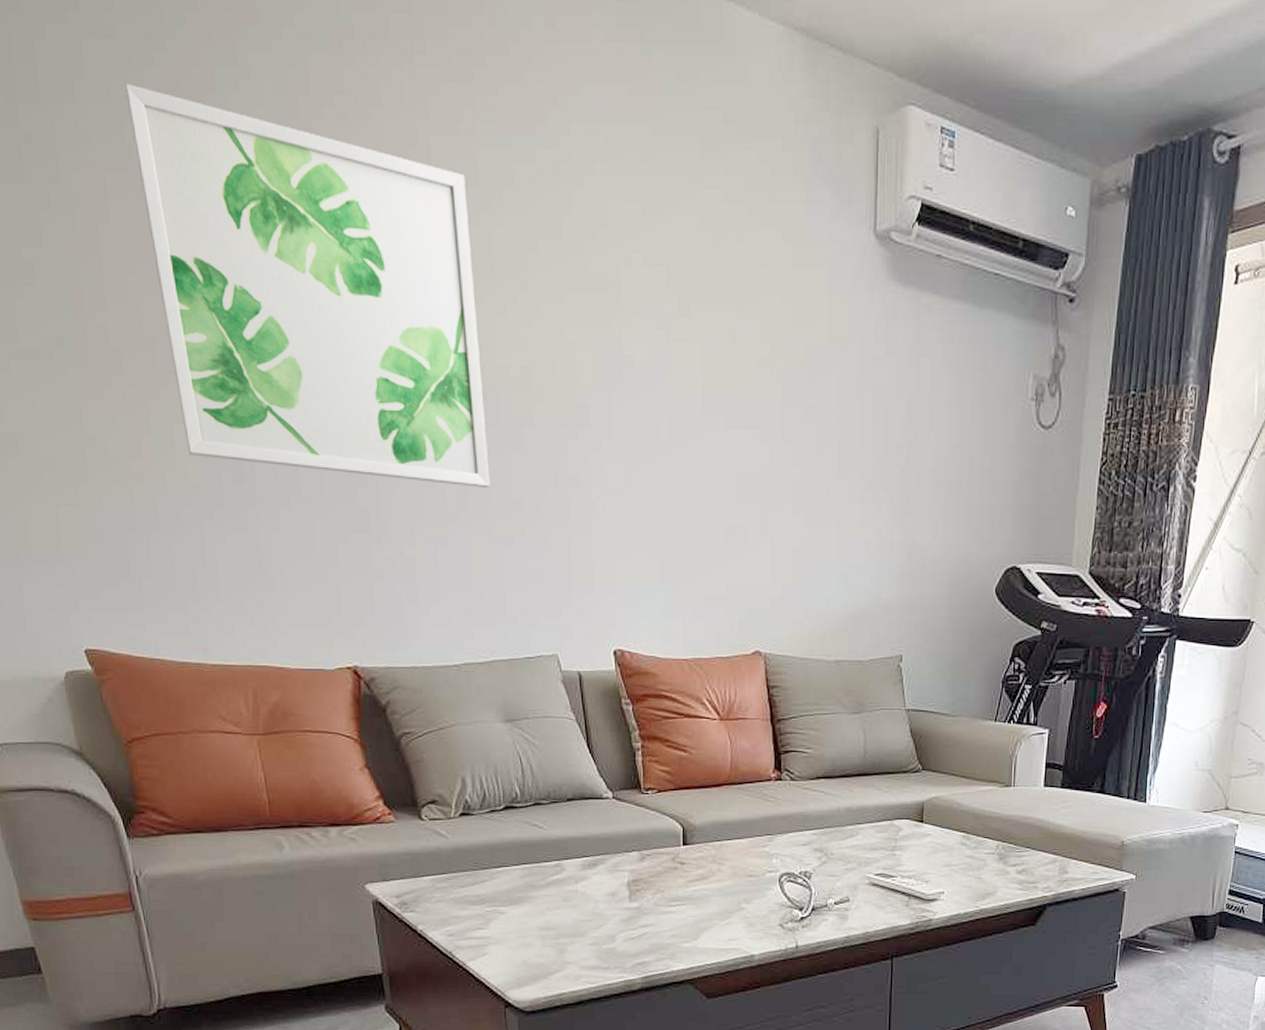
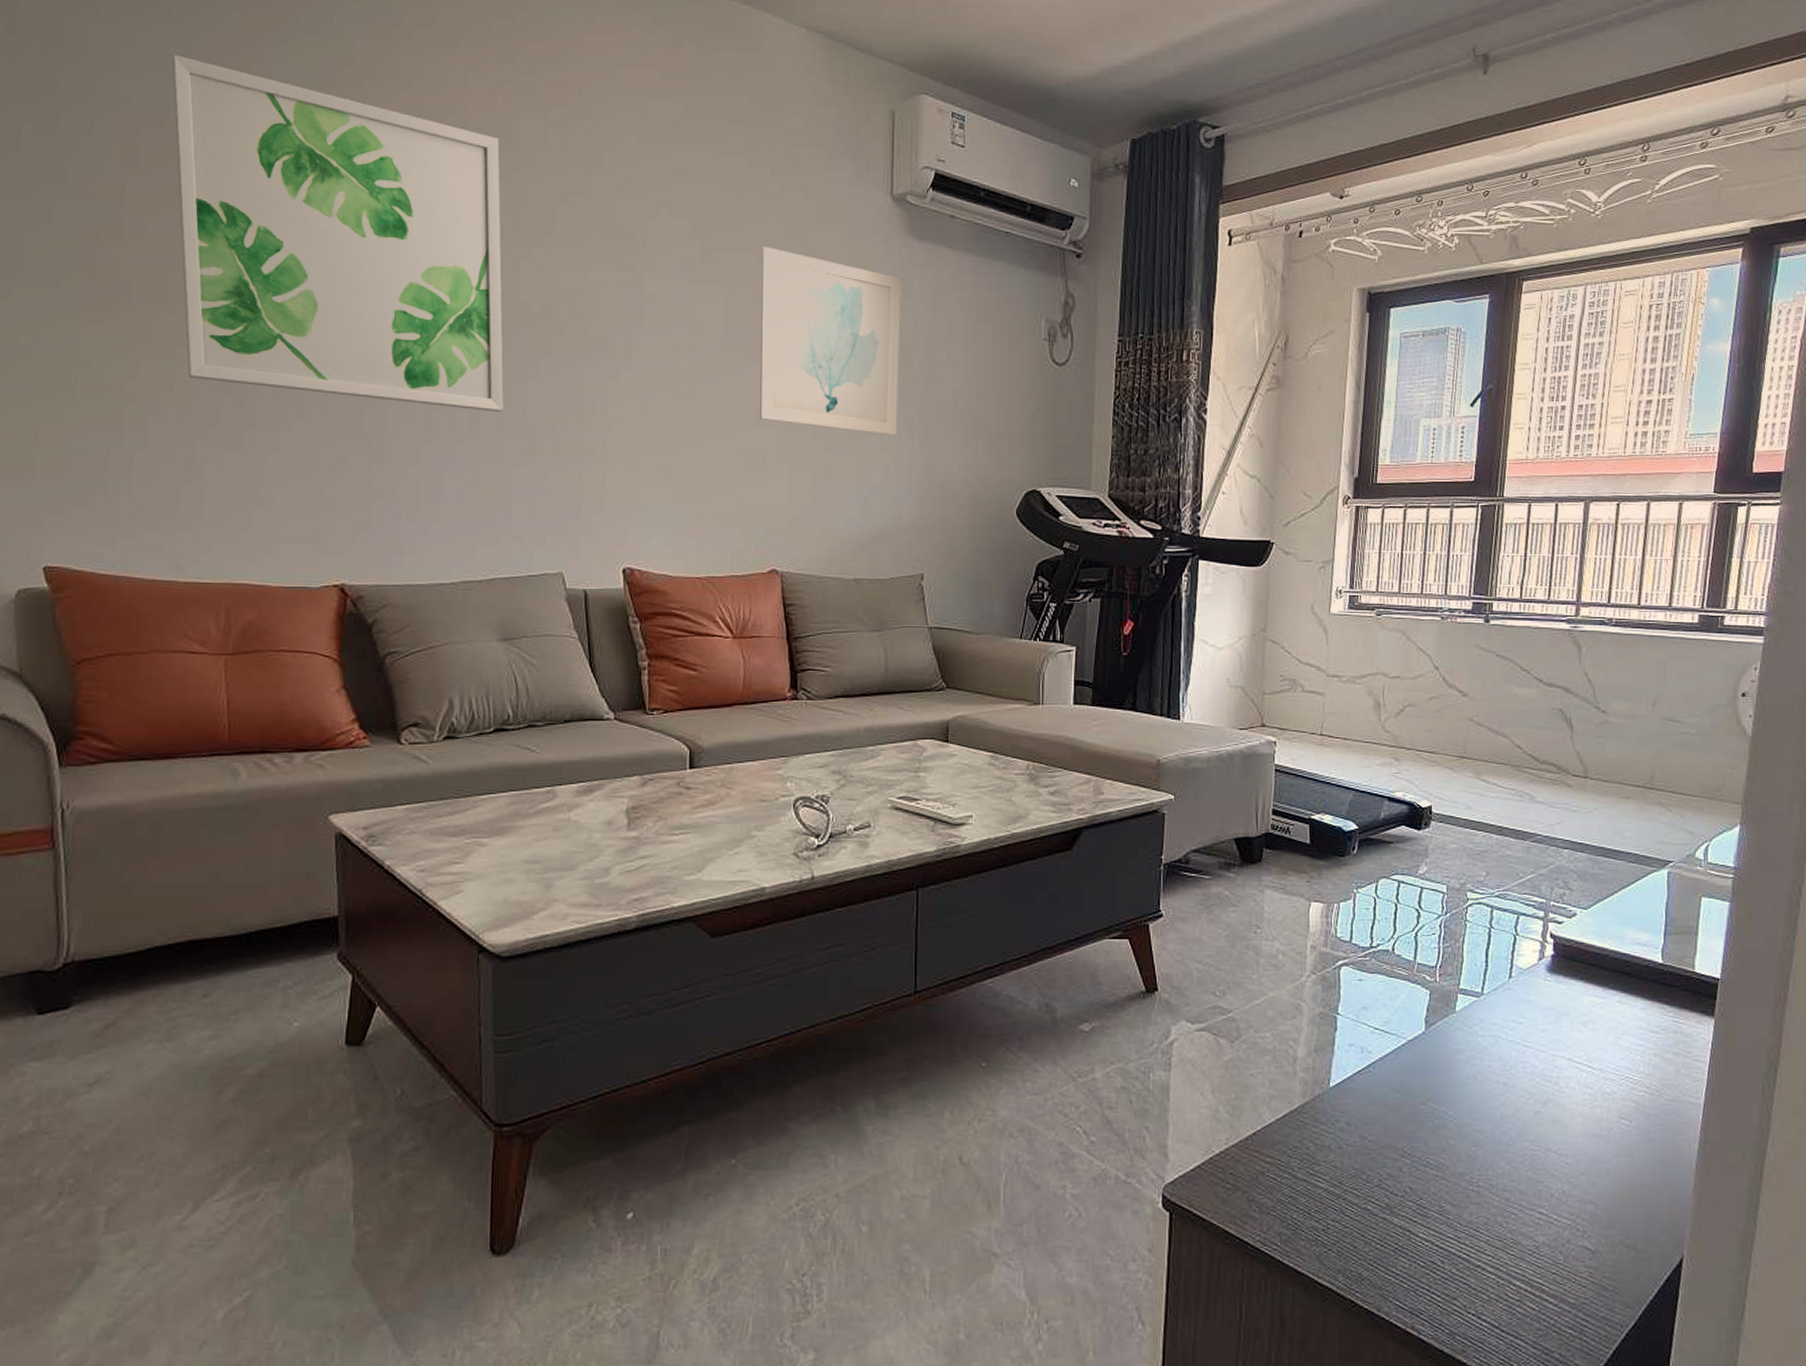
wall art: none [740,297,884,509] -> present [760,247,901,436]

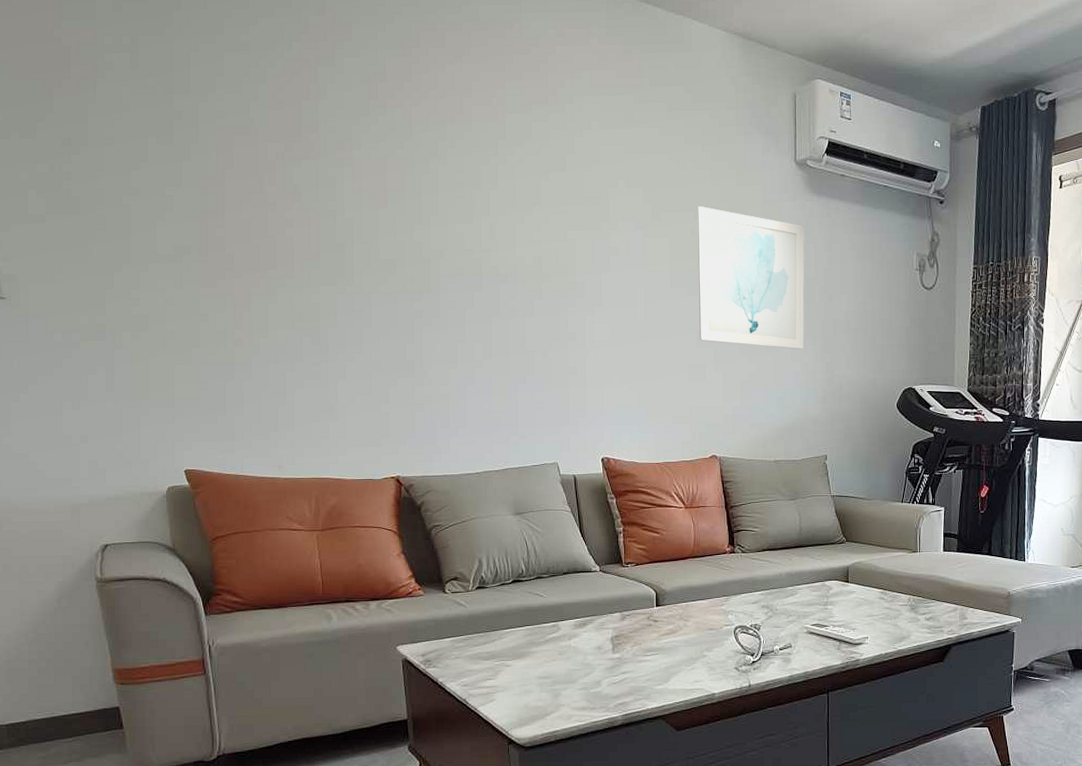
wall art: present [172,55,504,413] -> none [253,79,508,343]

